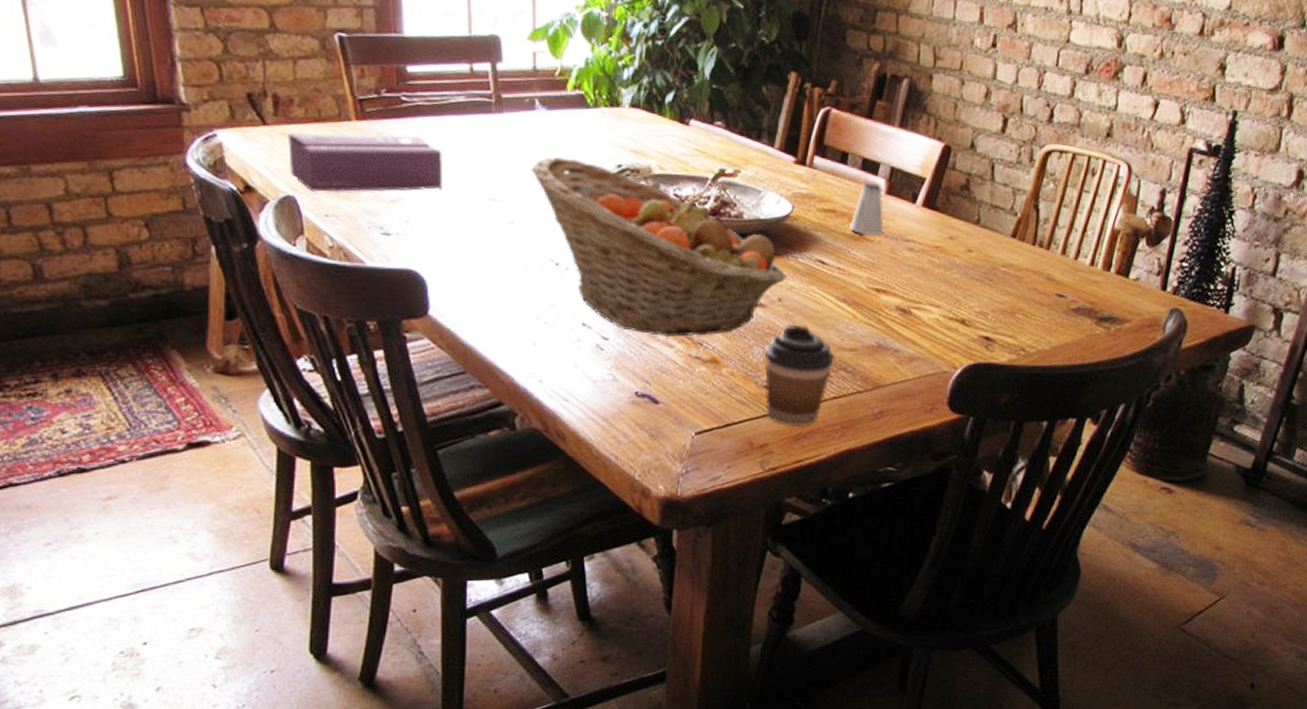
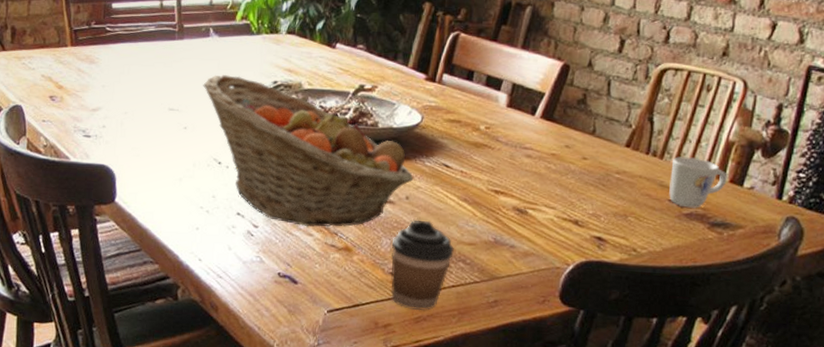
tissue box: present [288,132,442,193] -> none [19,56,134,103]
saltshaker: present [850,181,884,236] -> none [473,96,505,144]
mug: none [1056,247,1114,302] -> present [669,157,727,208]

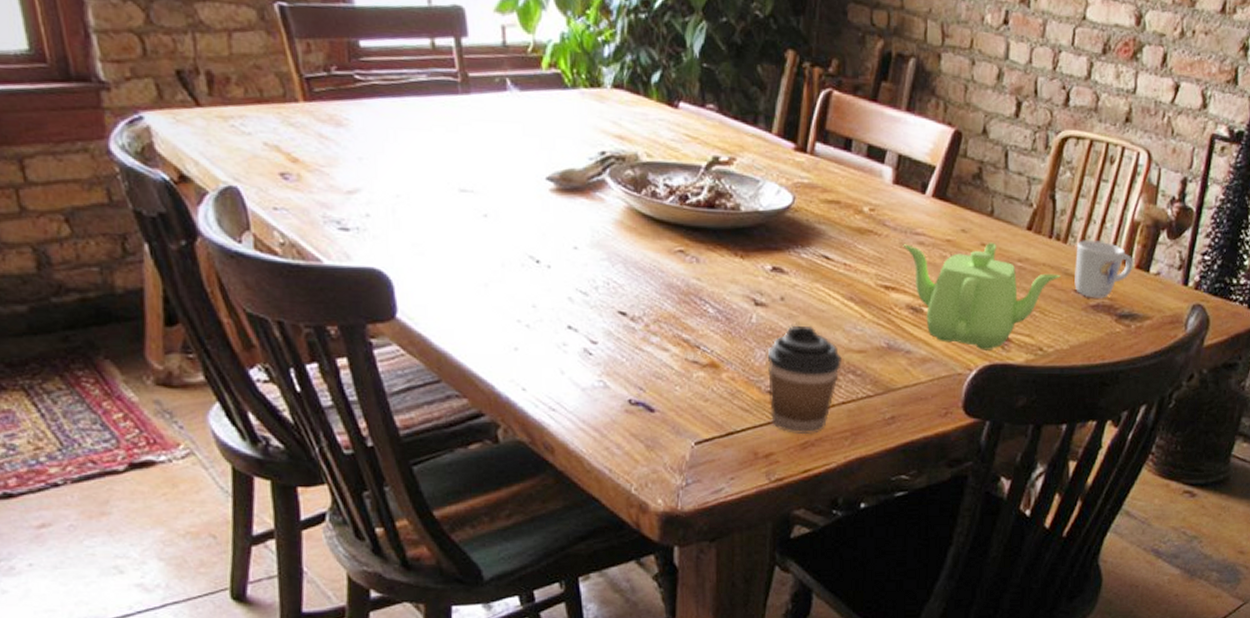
fruit basket: present [203,75,414,227] -> none [504,143,788,339]
teapot: none [512,156,656,249] -> present [903,242,1060,351]

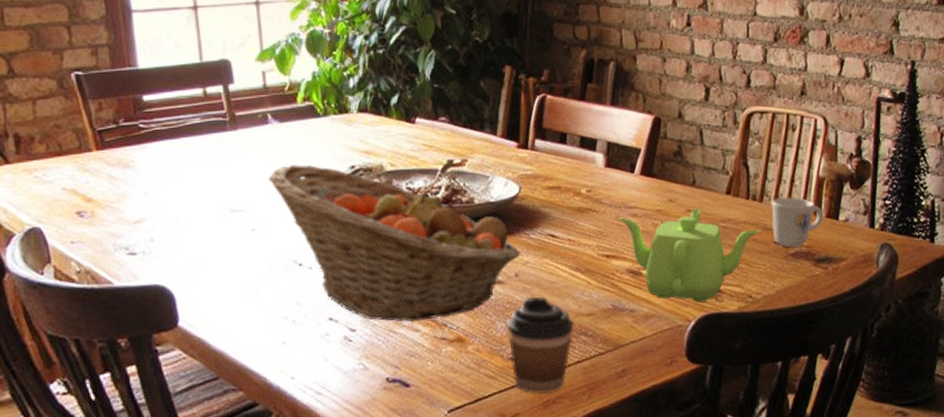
fruit basket: none [504,143,788,339] -> present [268,164,521,322]

